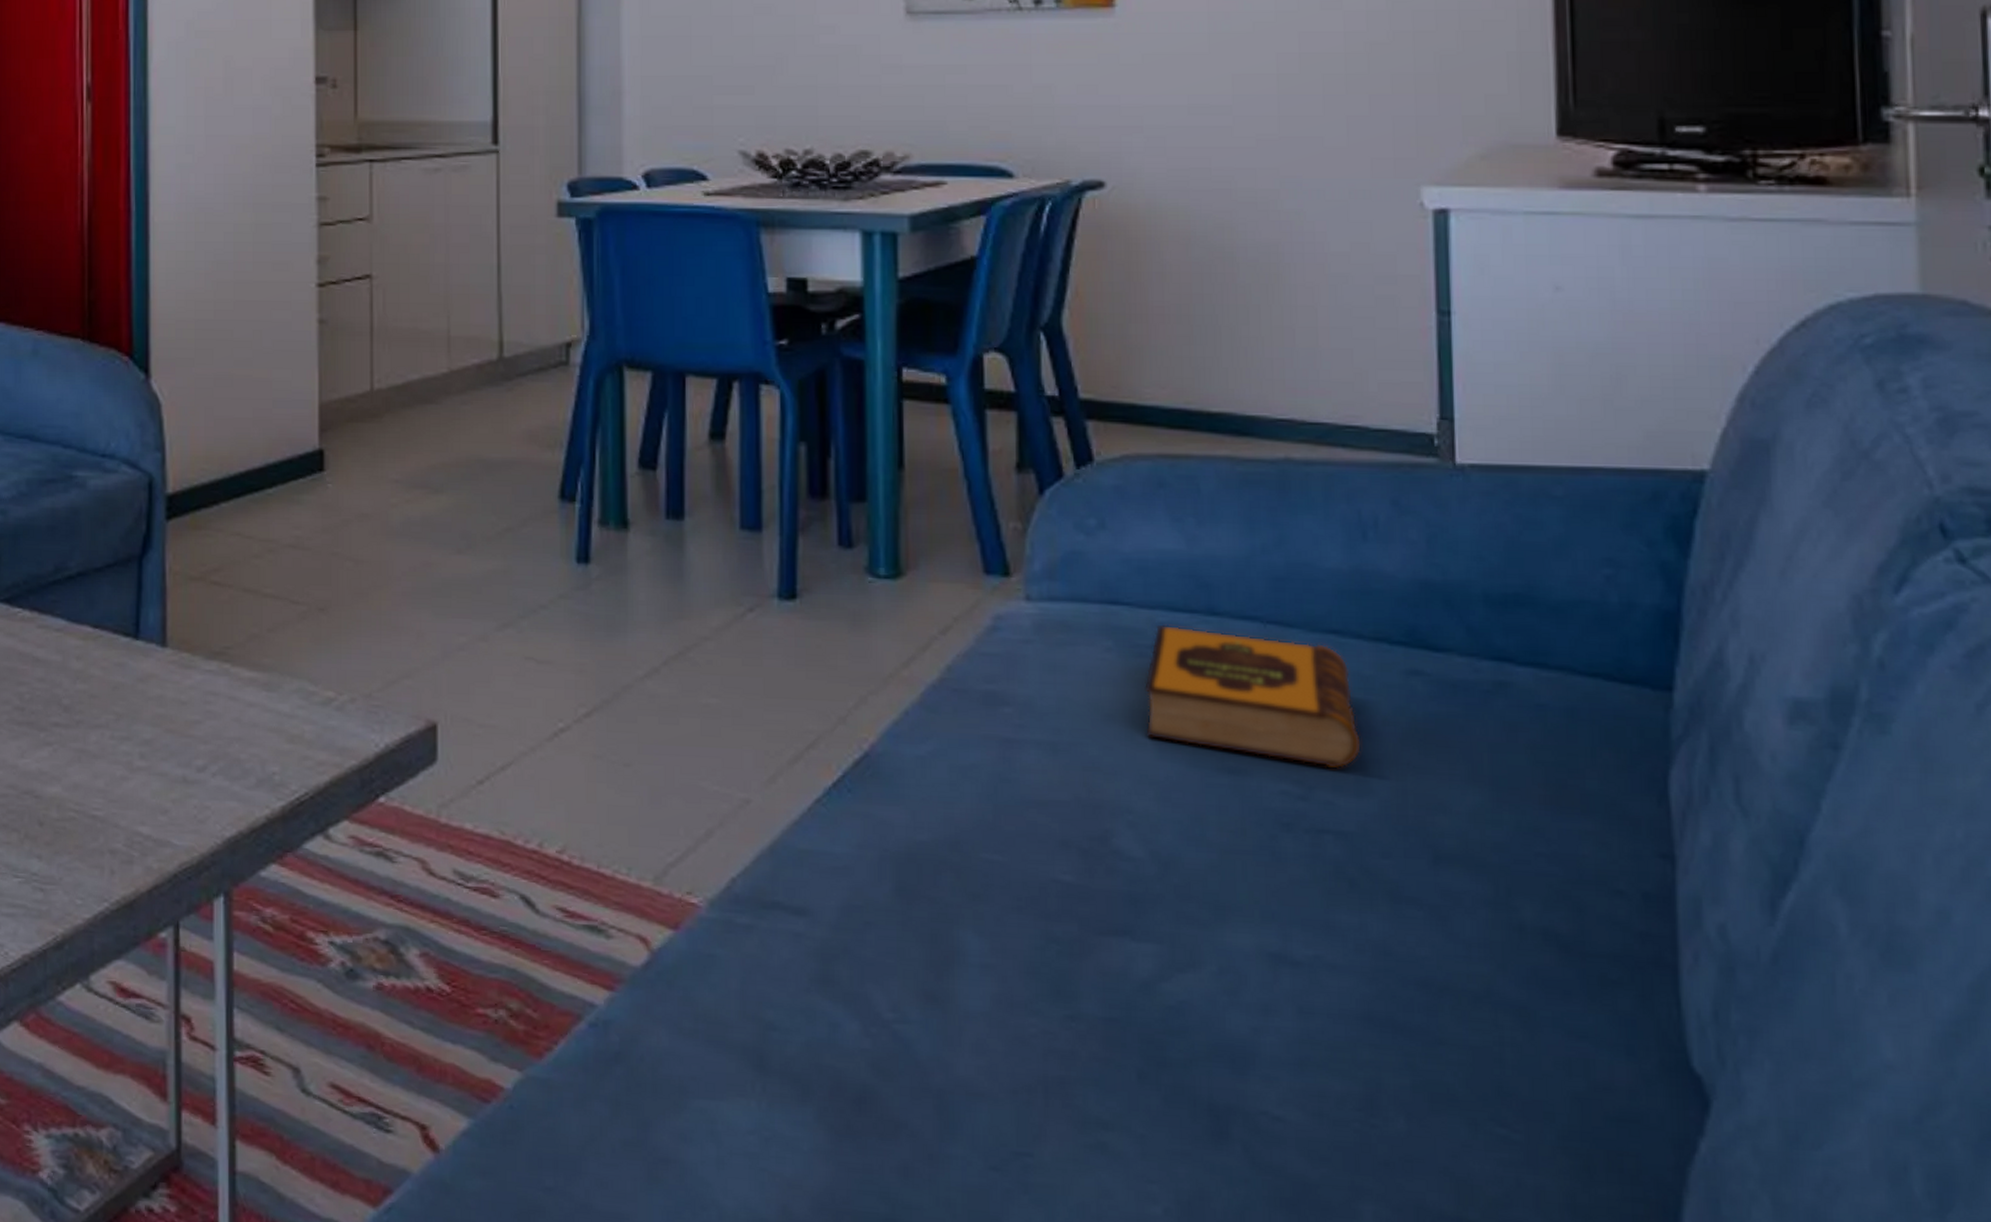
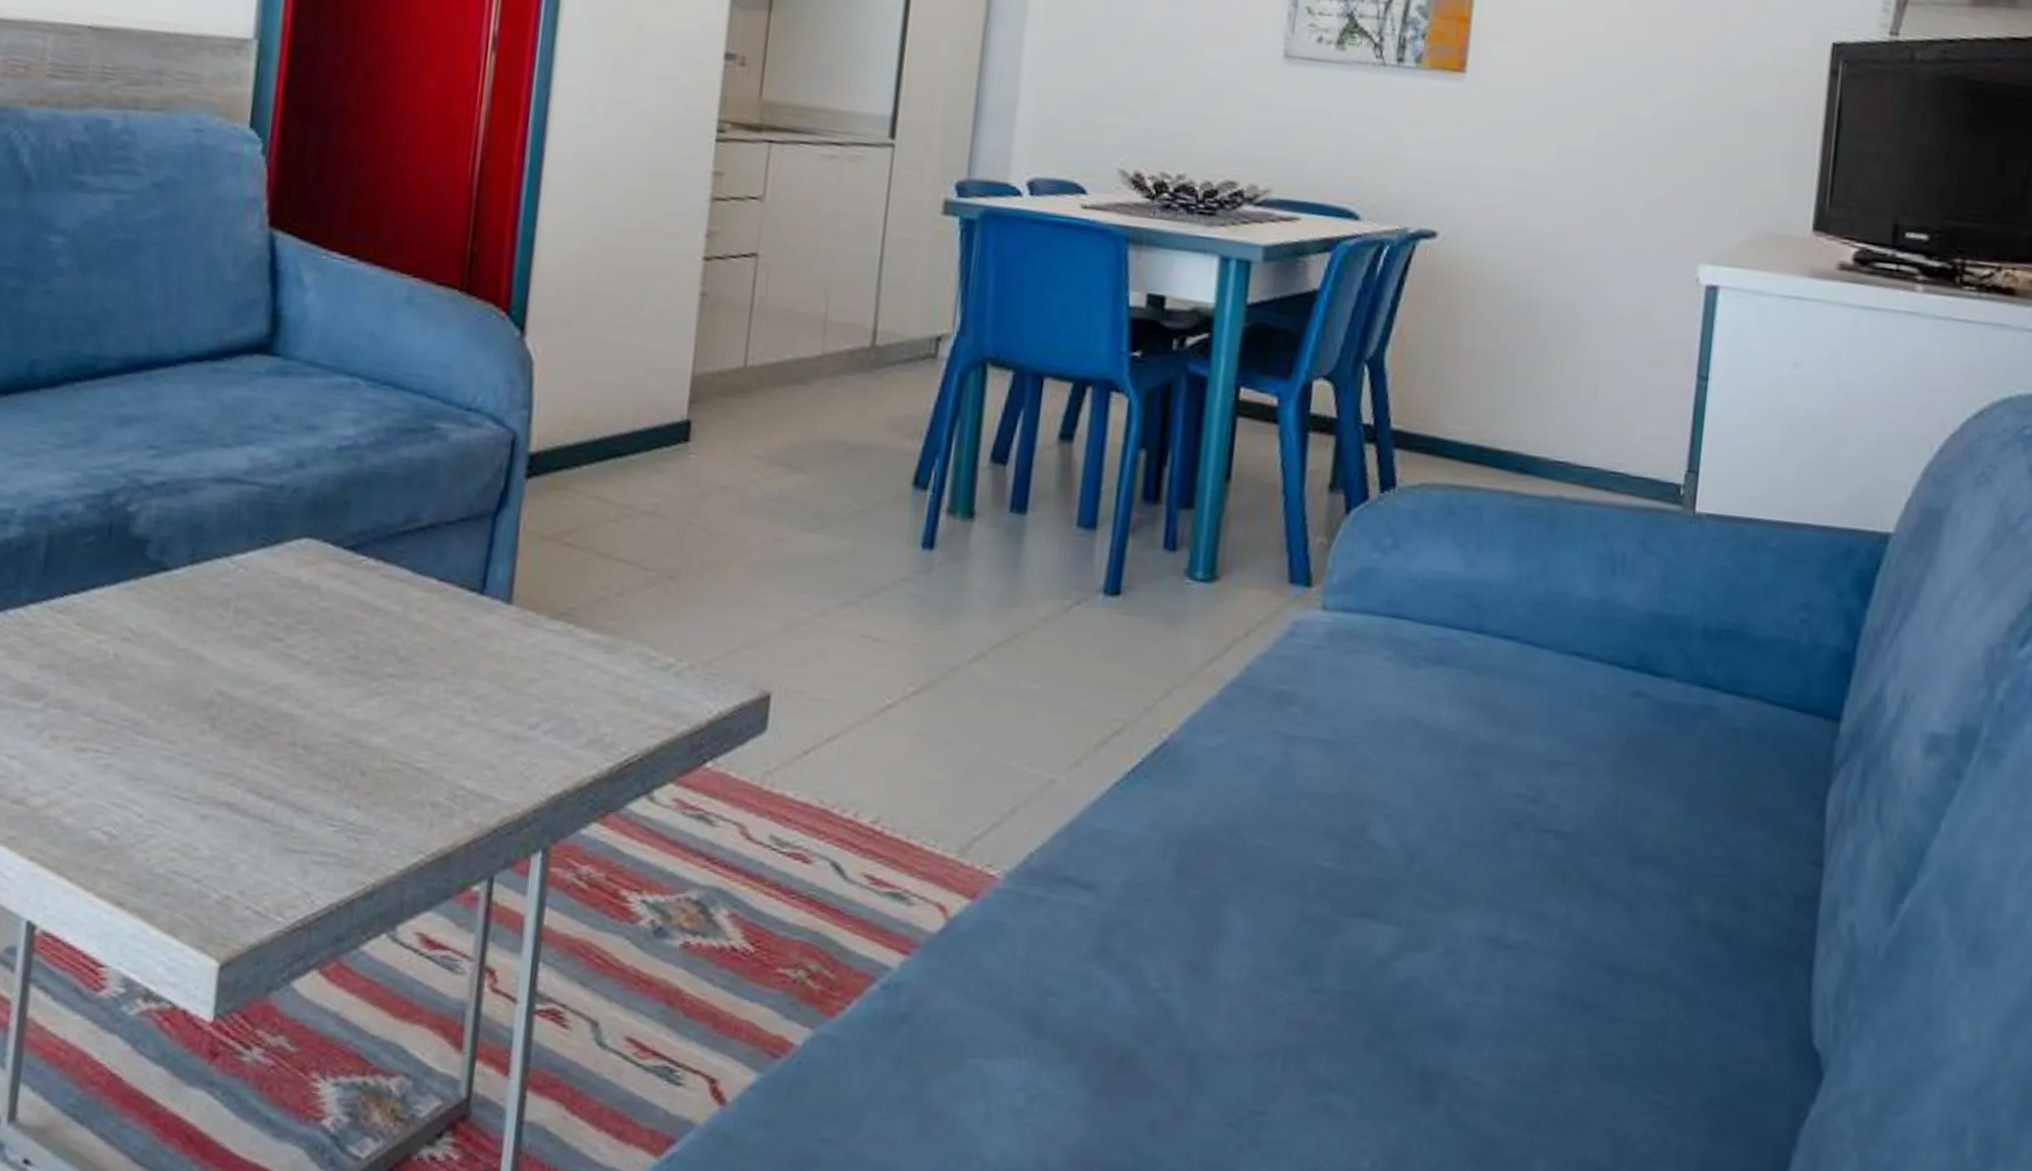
hardback book: present [1143,624,1362,769] -> none [1410,639,1589,776]

